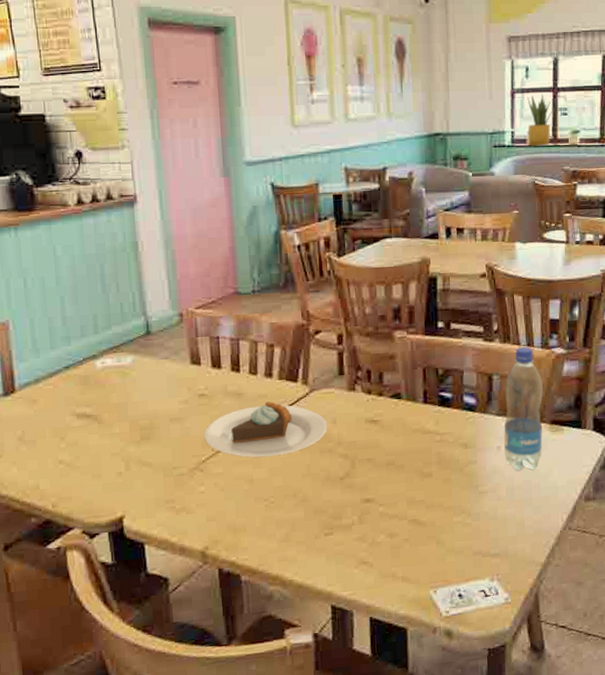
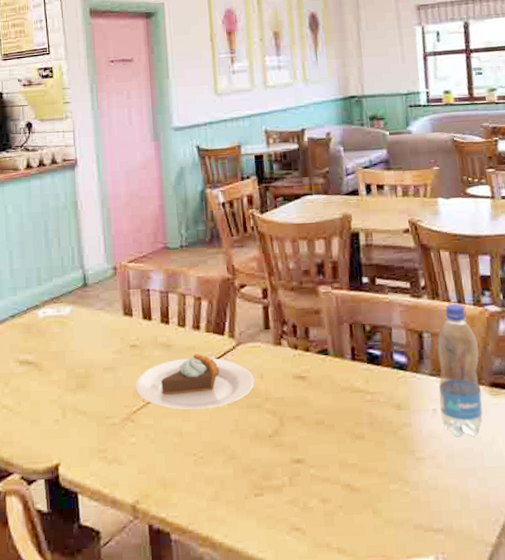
planter: present [527,93,554,146] -> none [440,55,468,105]

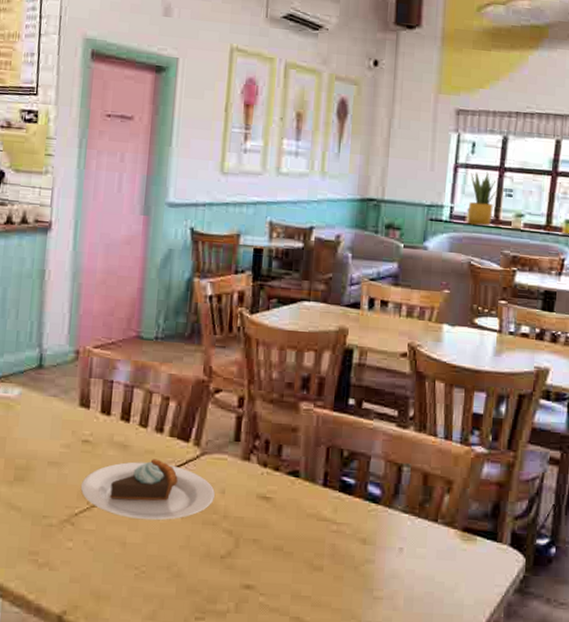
bottle: present [436,304,483,437] -> none [407,439,458,581]
planter: none [440,55,468,105] -> present [467,171,499,226]

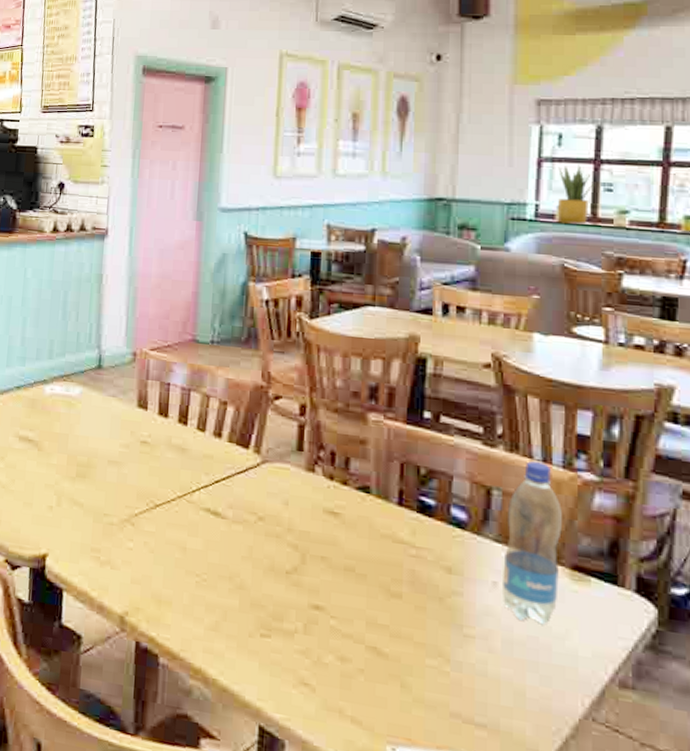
dessert: present [80,459,215,521] -> none [140,464,278,528]
bottle: none [407,439,458,581] -> present [503,461,563,625]

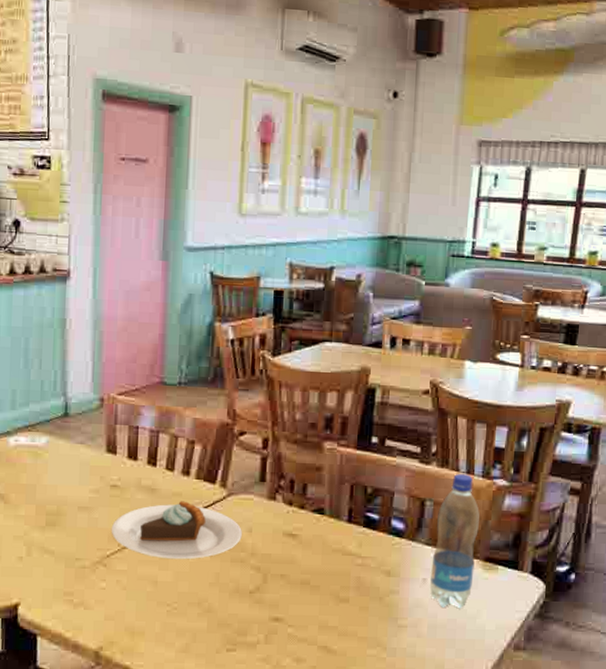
dessert: none [140,464,278,528] -> present [111,501,242,560]
planter: present [557,164,595,225] -> none [489,203,522,260]

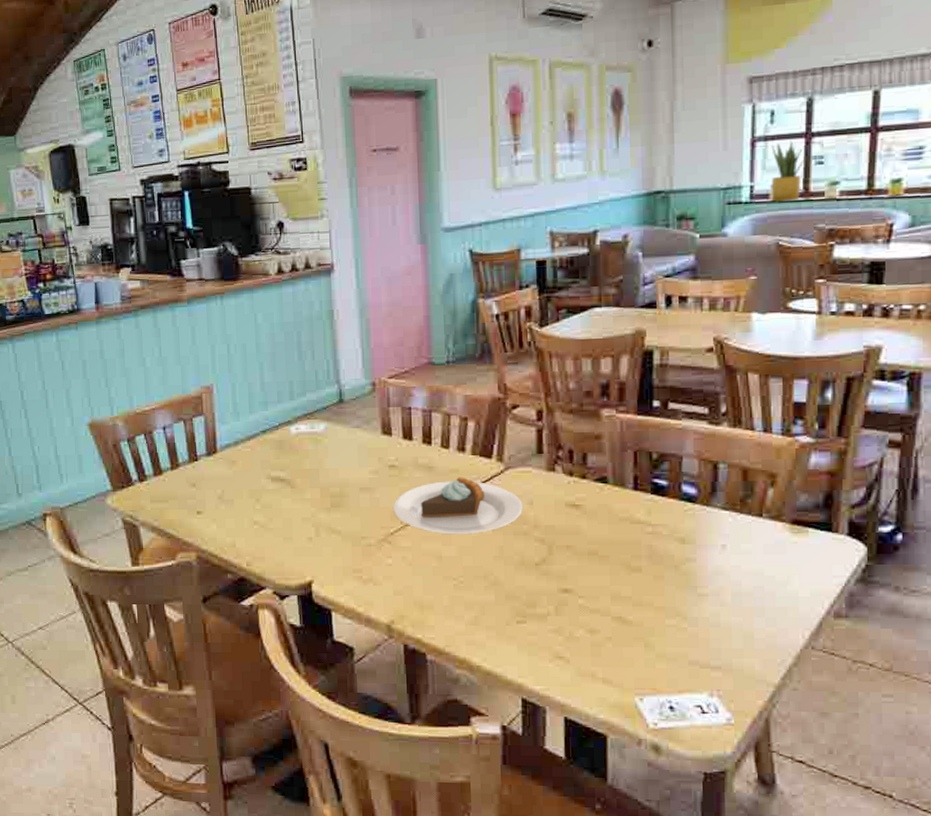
bottle: present [430,474,480,609] -> none [731,433,783,575]
planter: none [489,203,522,260] -> present [771,139,806,202]

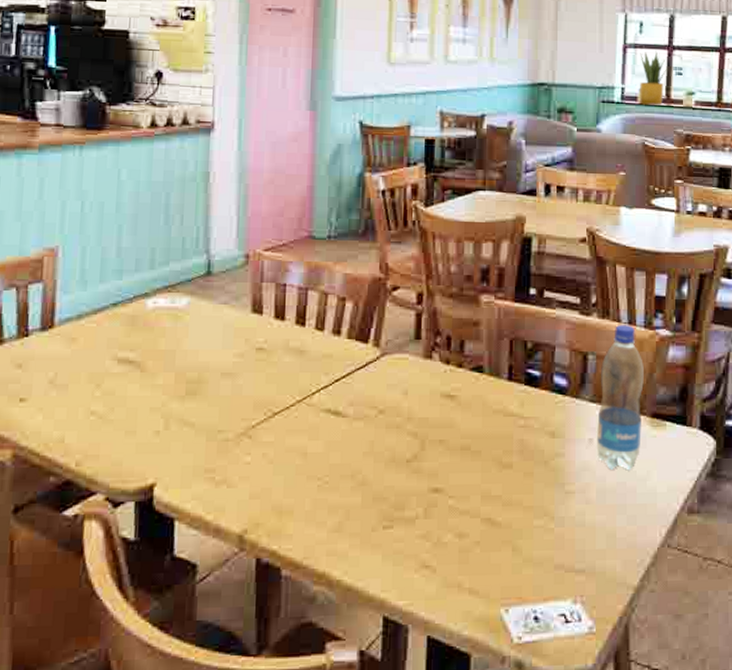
dessert: present [392,477,523,535] -> none [256,363,397,428]
bottle: none [731,433,783,575] -> present [597,325,645,471]

